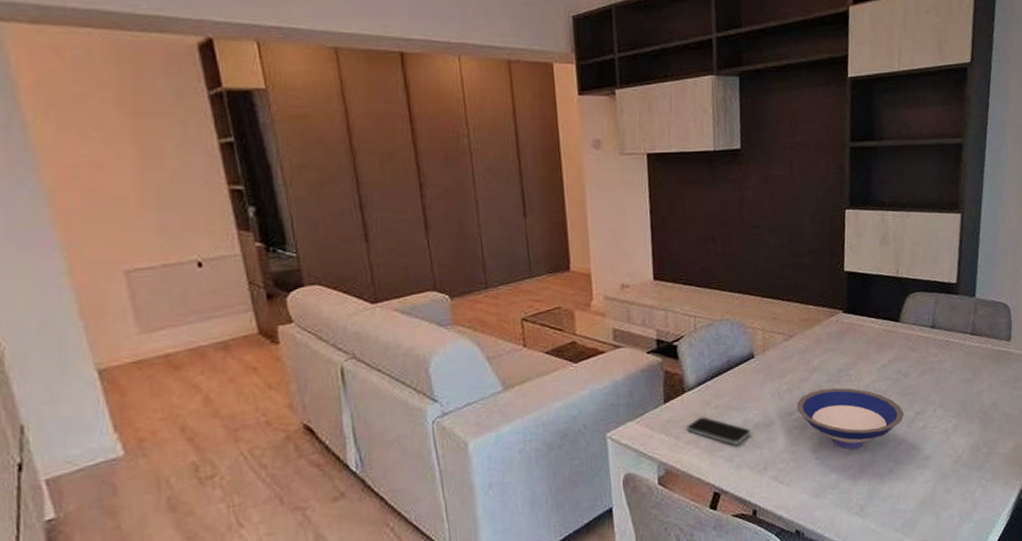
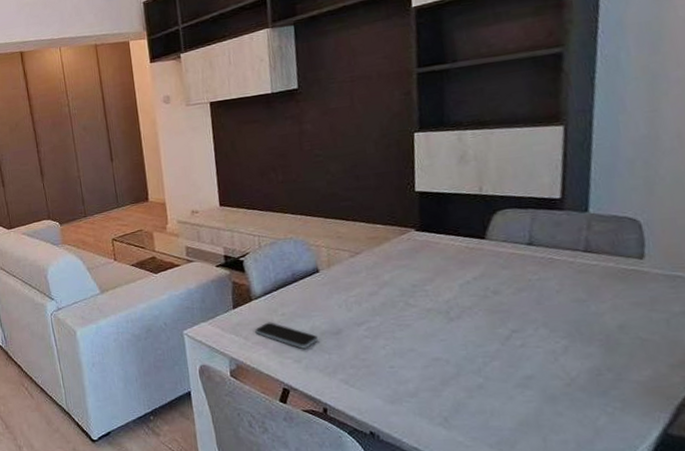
bowl: present [796,387,904,449] -> none [366,302,495,361]

